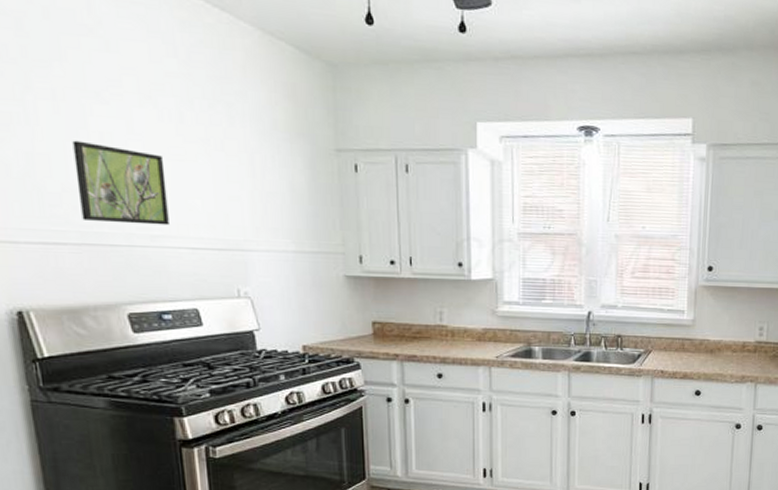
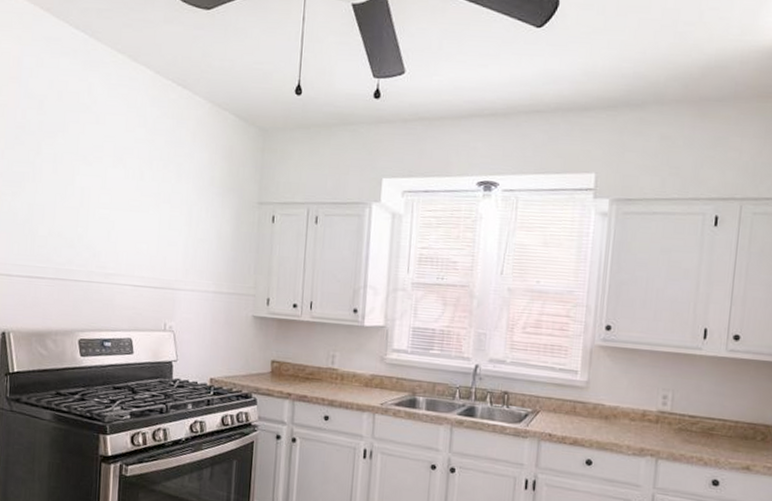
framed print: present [72,140,169,226] -> none [59,194,124,266]

